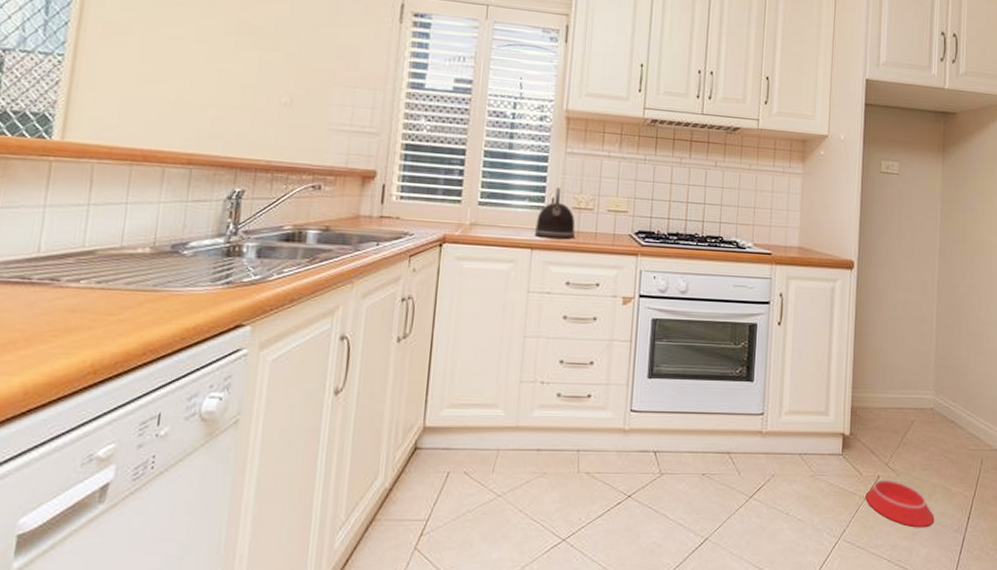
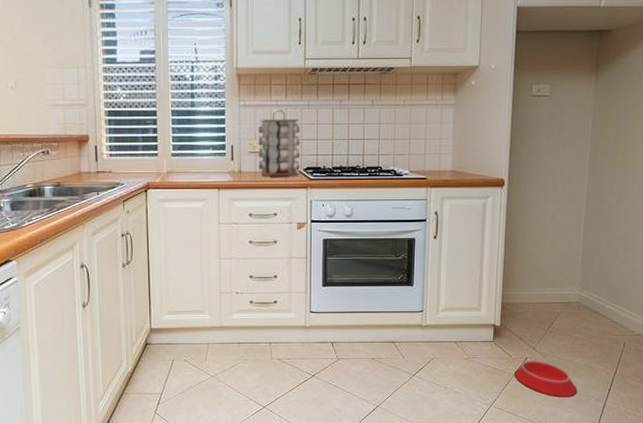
kettle: present [534,187,576,240] -> none [219,136,253,180]
spice rack: none [581,161,634,241] -> present [257,110,300,177]

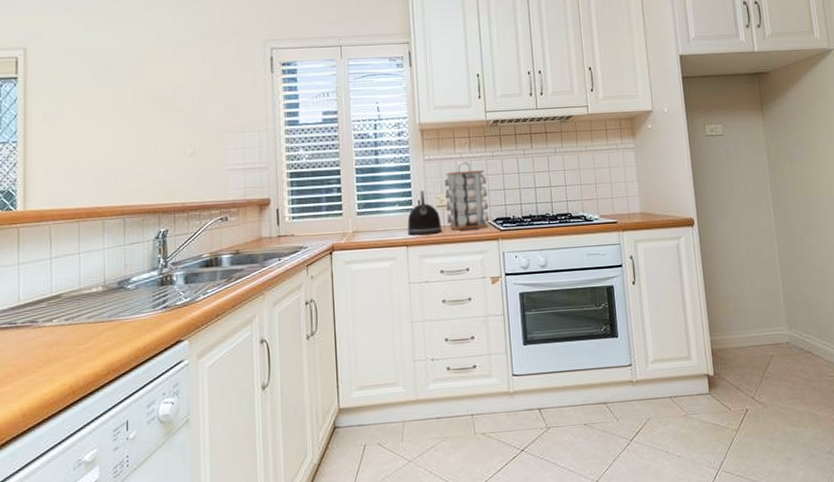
kettle: none [219,136,253,180] -> present [407,191,442,236]
pet bowl: present [514,360,578,397] -> none [737,411,807,453]

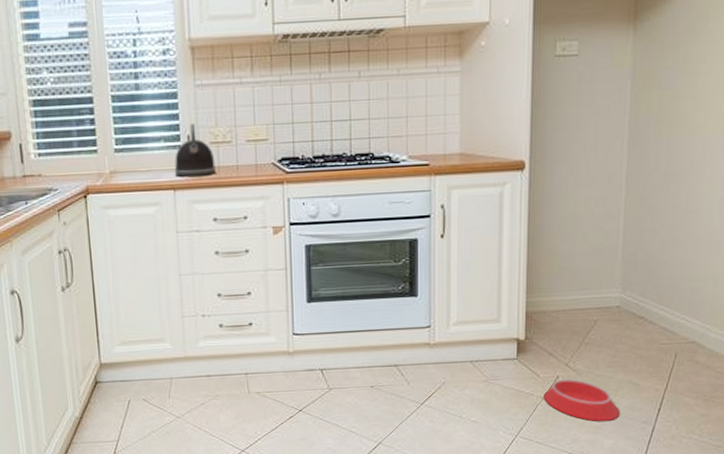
spice rack: present [443,162,489,231] -> none [218,88,273,172]
pet bowl: none [737,411,807,453] -> present [543,379,621,421]

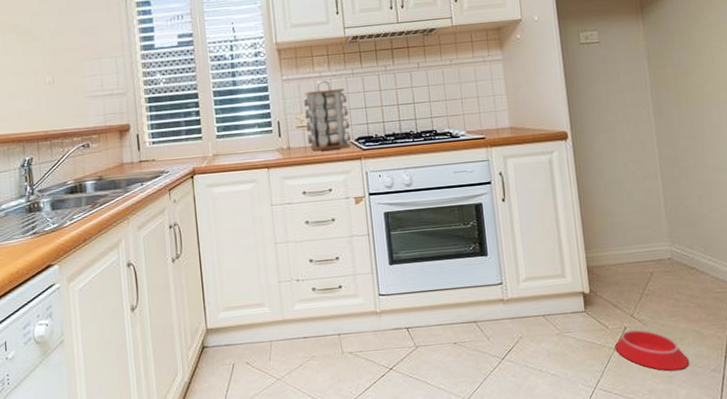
kettle: present [174,124,216,178] -> none [267,111,303,157]
spice rack: none [218,88,273,172] -> present [303,80,351,151]

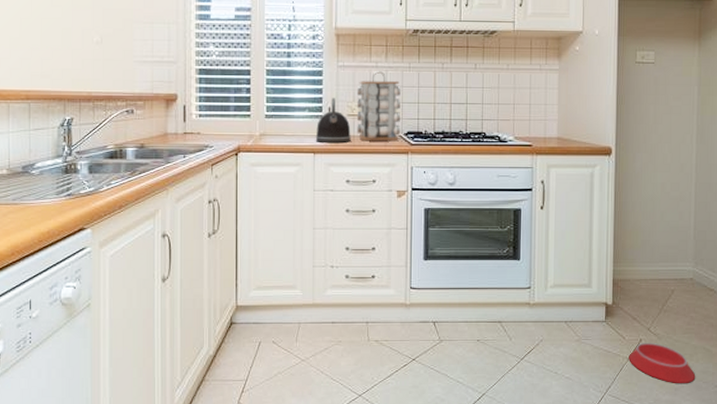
kettle: none [267,111,303,157] -> present [315,98,351,144]

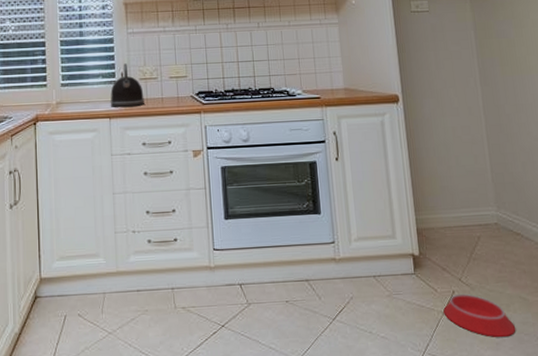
spice rack: present [356,71,401,142] -> none [147,35,192,104]

